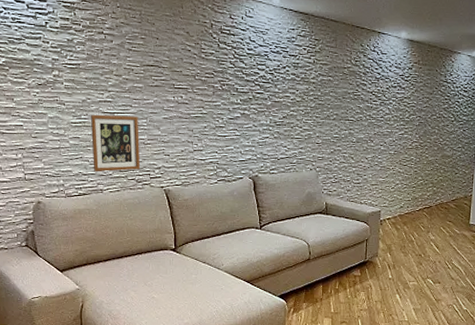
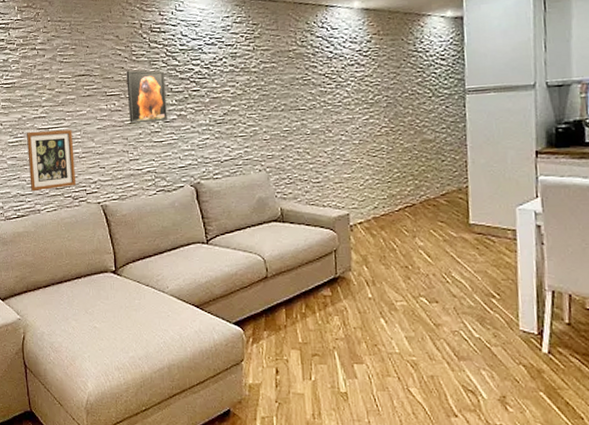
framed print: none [194,67,232,118] -> present [126,70,167,123]

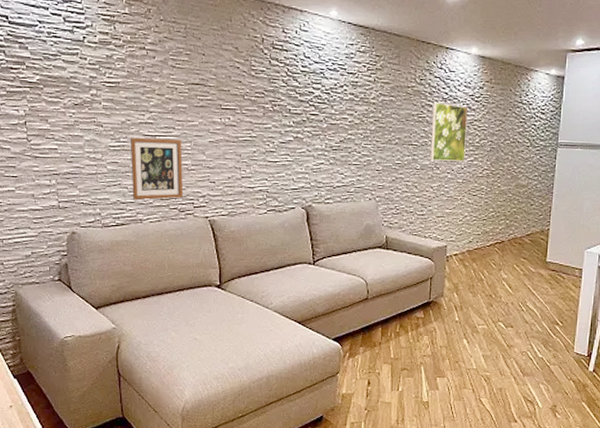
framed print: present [126,70,167,123] -> none [243,85,284,142]
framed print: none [318,62,360,123] -> present [430,101,469,161]

